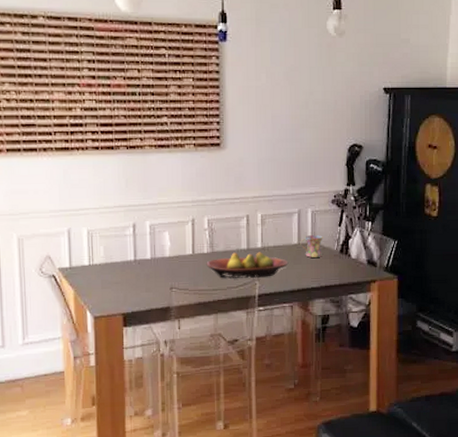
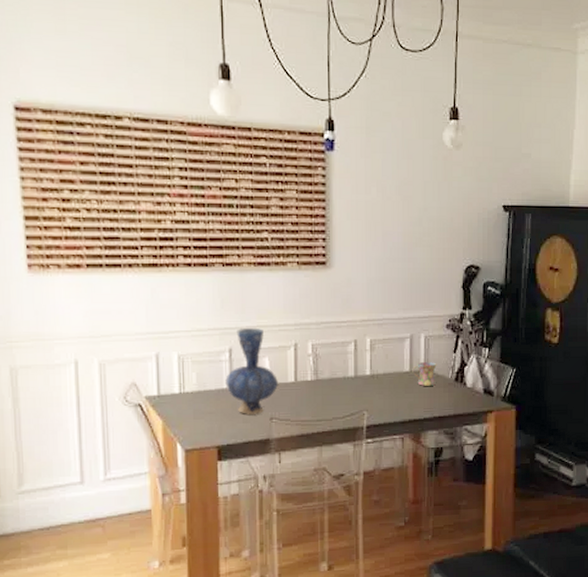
vase: none [130,204,177,285] -> present [225,327,278,415]
fruit bowl: present [206,252,289,279] -> none [310,380,400,408]

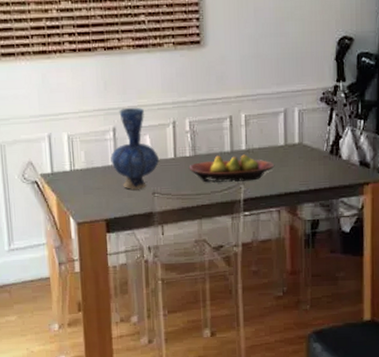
fruit bowl: none [310,380,400,408] -> present [189,154,275,183]
mug: present [412,361,437,386] -> none [287,134,312,159]

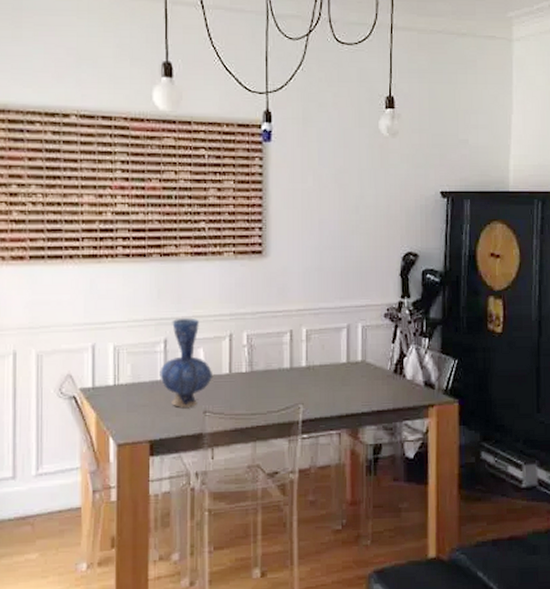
fruit bowl: present [189,154,275,183] -> none [244,371,336,401]

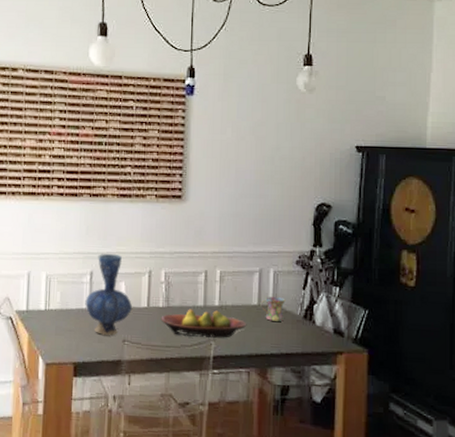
fruit bowl: none [244,371,336,401] -> present [161,309,247,338]
mug: none [349,352,375,378] -> present [260,296,286,321]

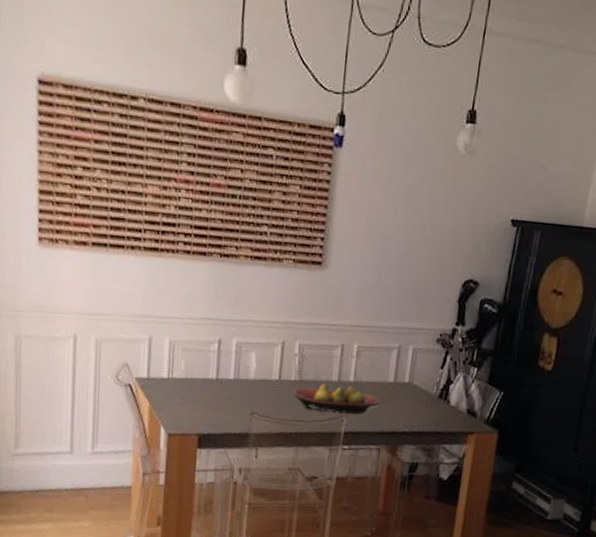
vase: present [85,253,132,336] -> none [212,320,262,408]
mug: present [260,296,286,321] -> none [396,374,422,400]

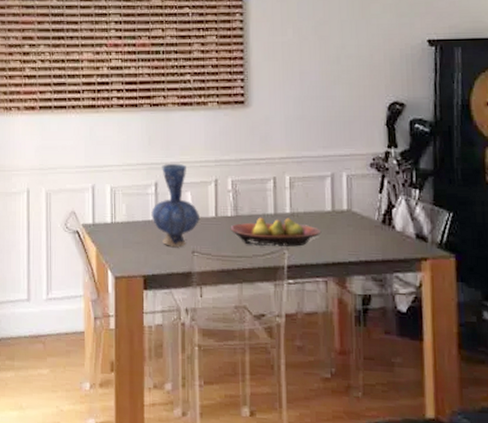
vase: none [212,320,262,408] -> present [151,163,199,248]

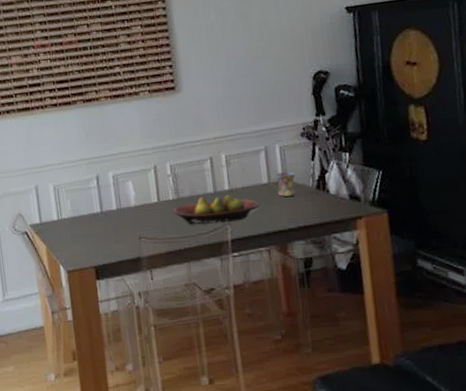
vase: present [151,163,199,248] -> none [95,155,143,236]
mug: none [334,201,361,227] -> present [270,171,297,197]

